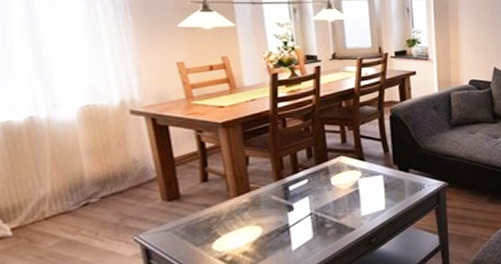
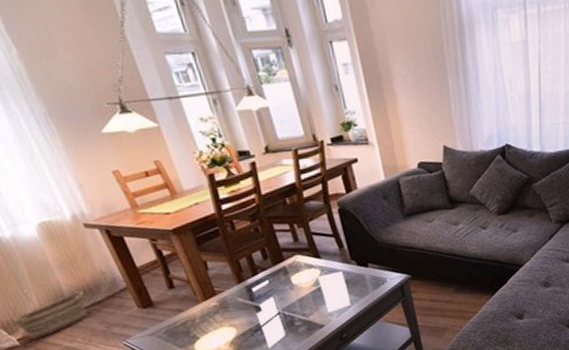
basket: none [13,166,106,230] -> present [11,281,87,340]

